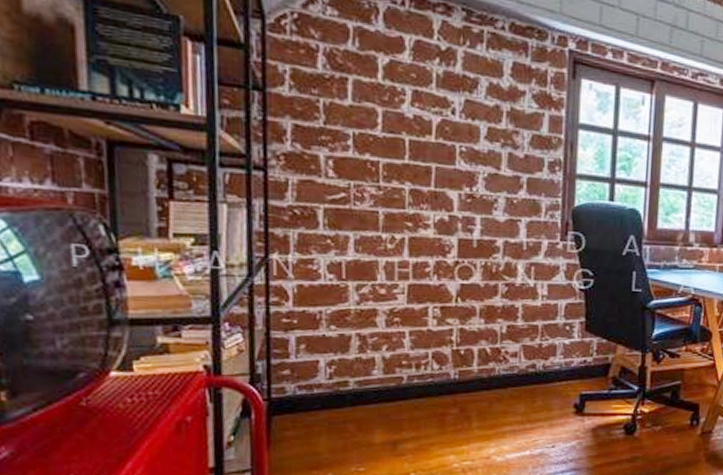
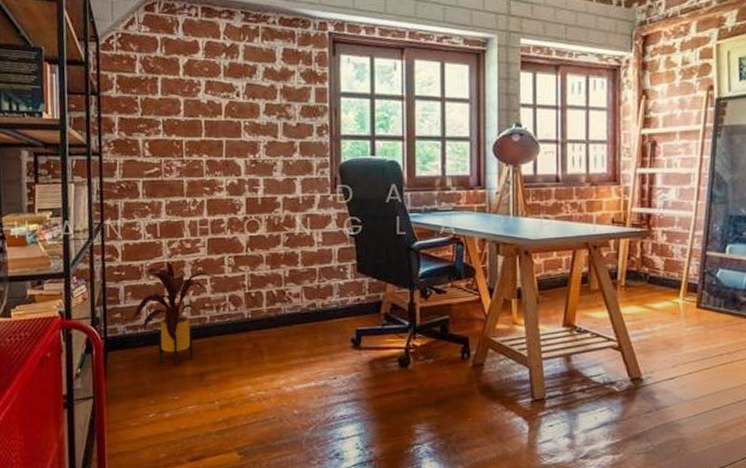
house plant: none [304,309,419,433] -> present [131,261,218,366]

